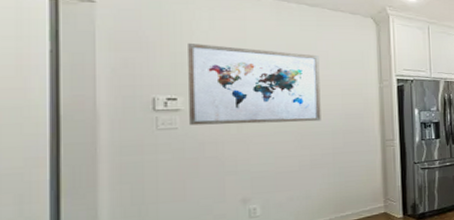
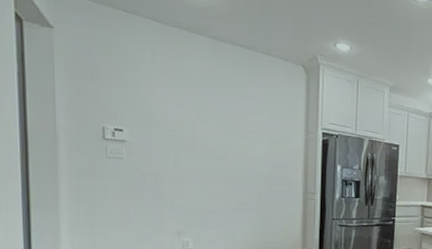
wall art: present [188,42,321,126] -> none [132,75,250,167]

